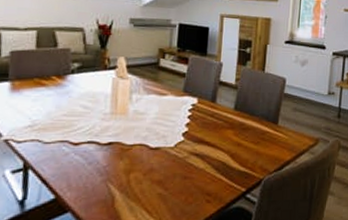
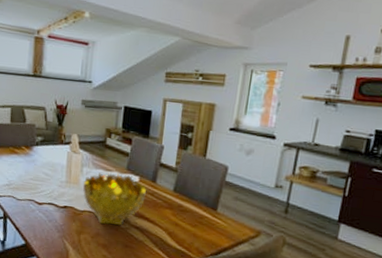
decorative bowl: none [132,96,207,156] -> present [83,173,147,225]

